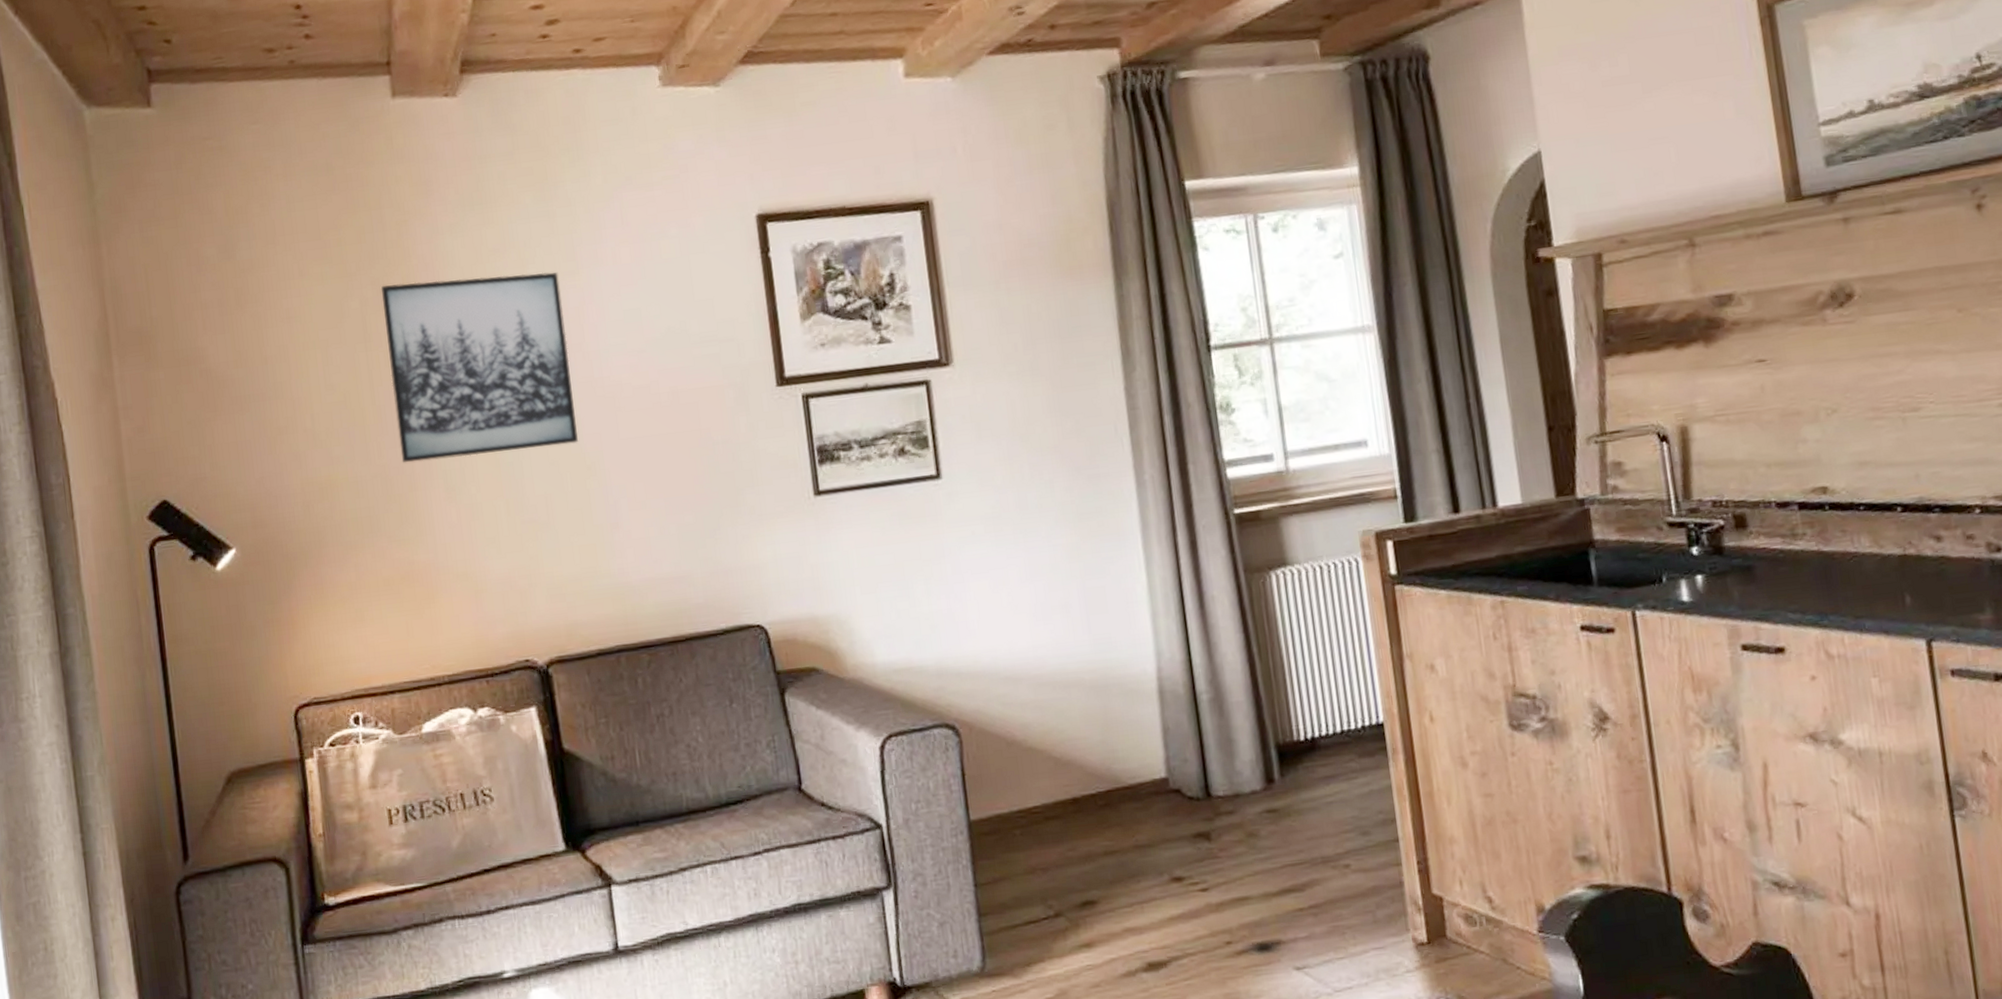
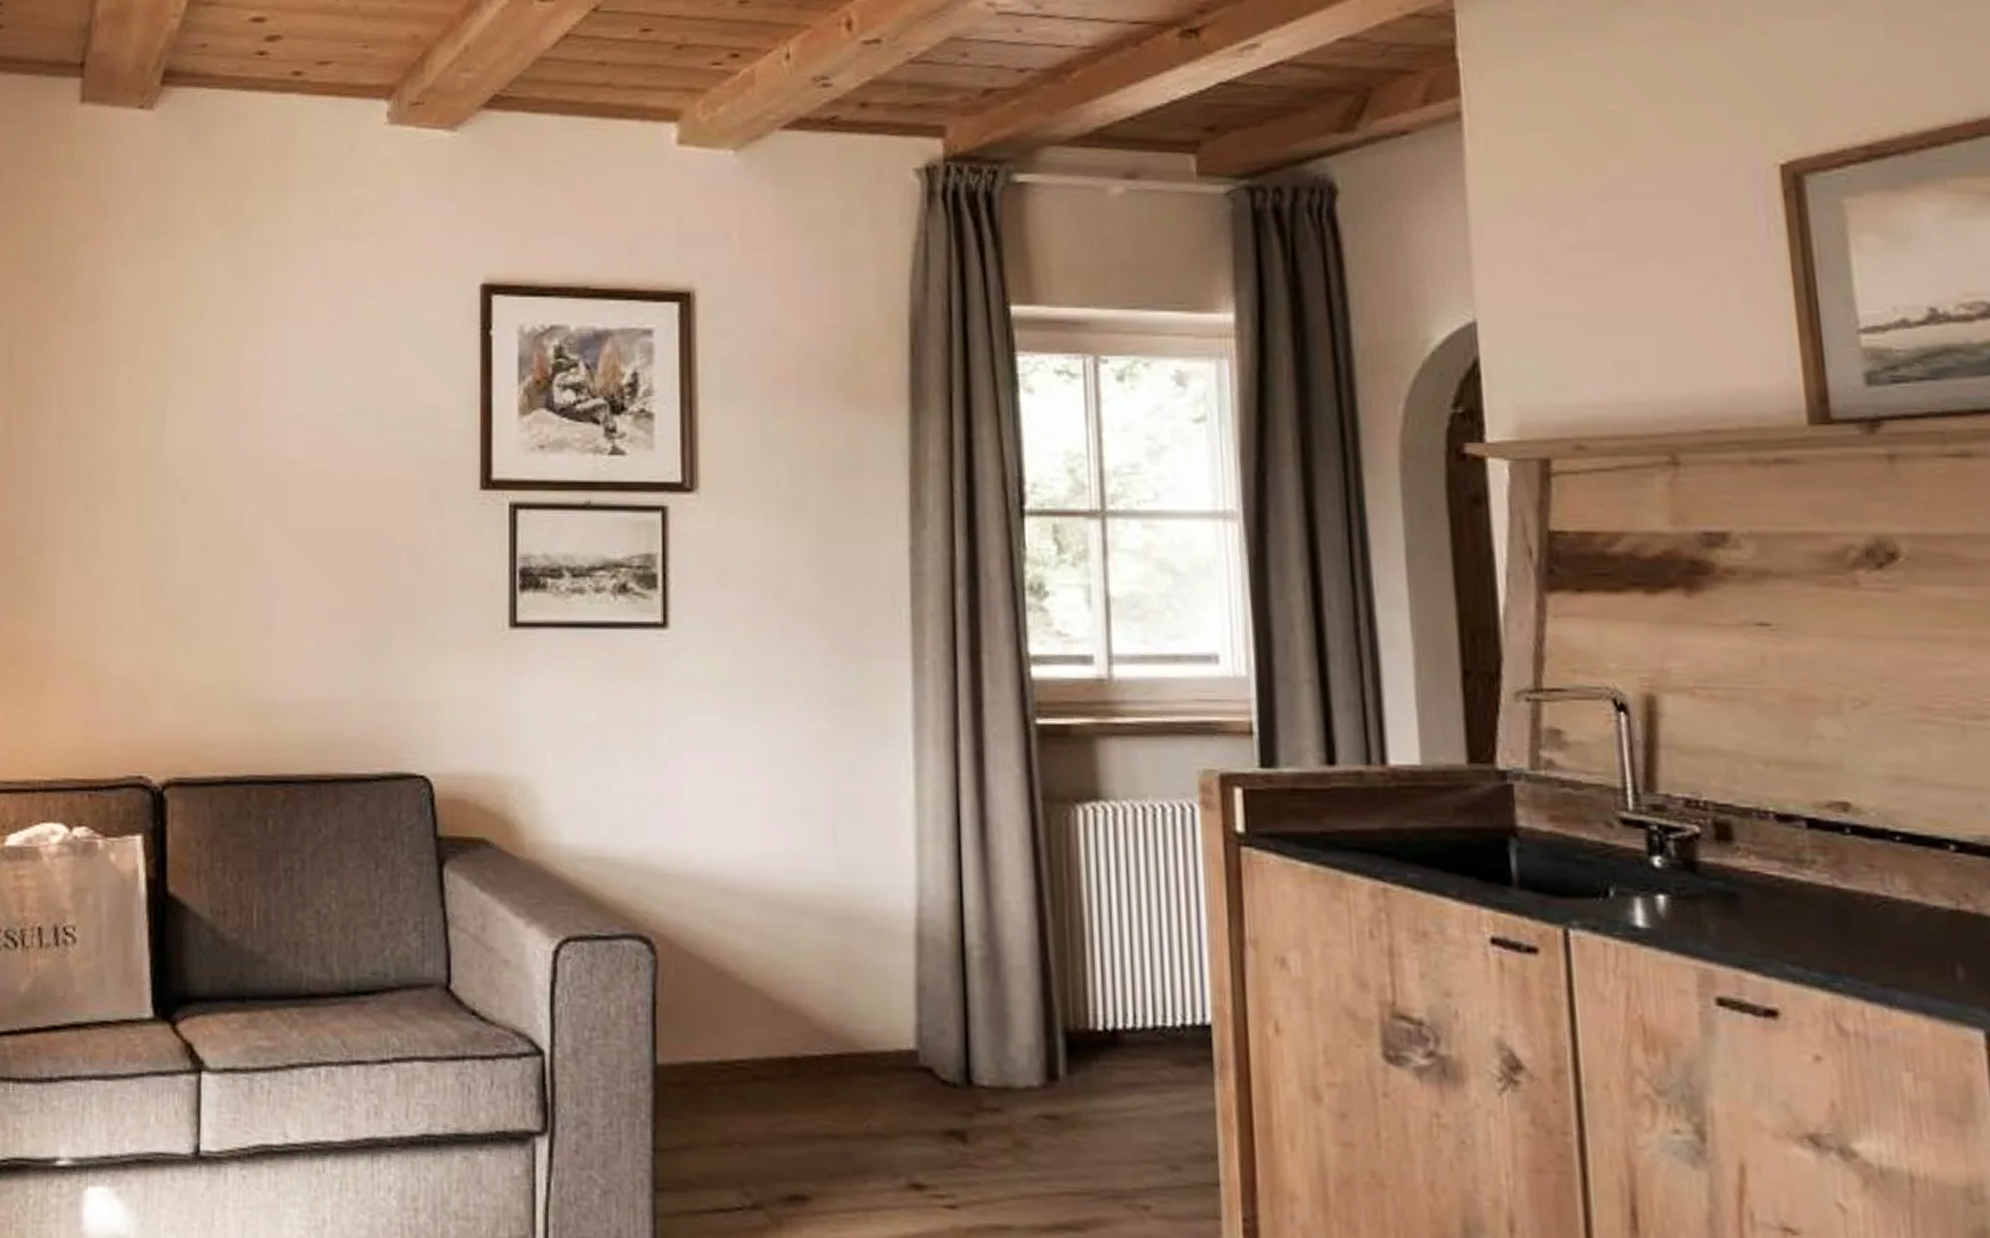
wall art: present [381,272,578,463] -> none [29,313,240,525]

